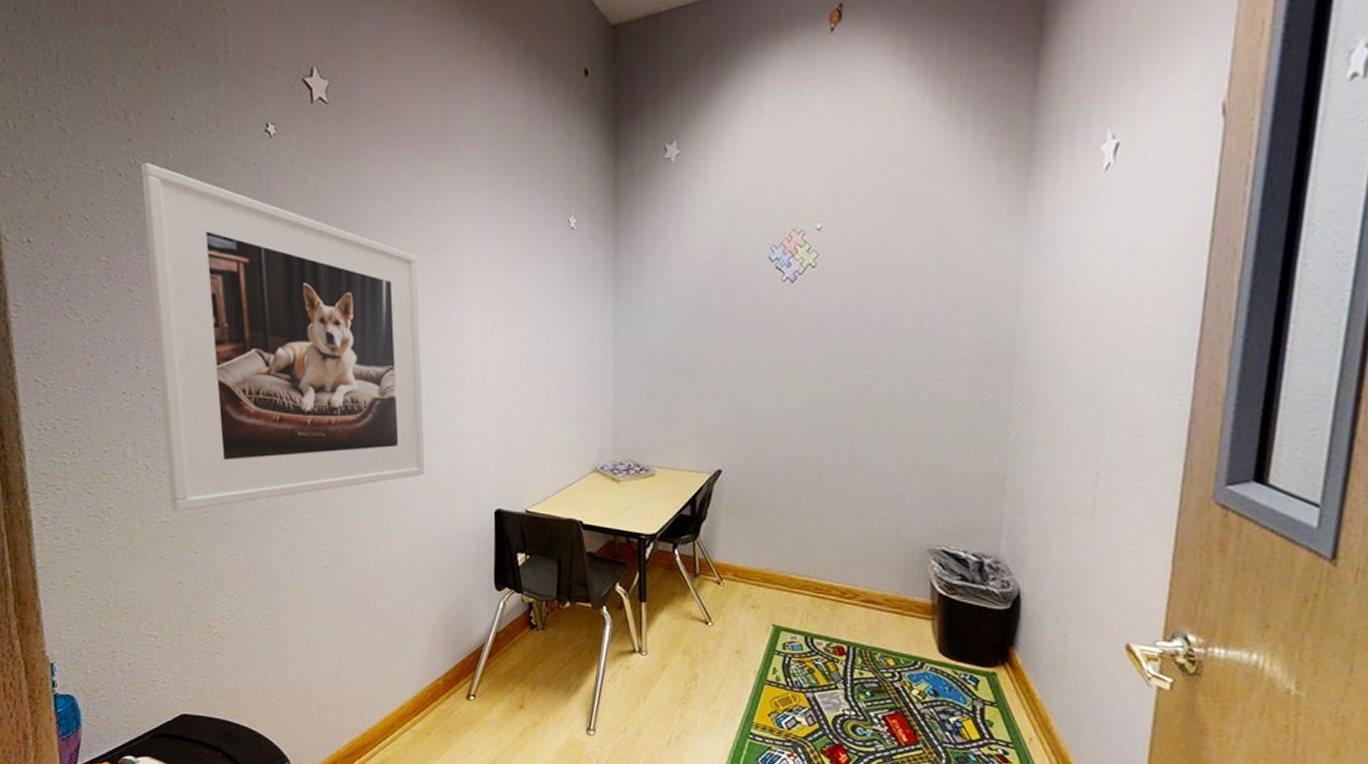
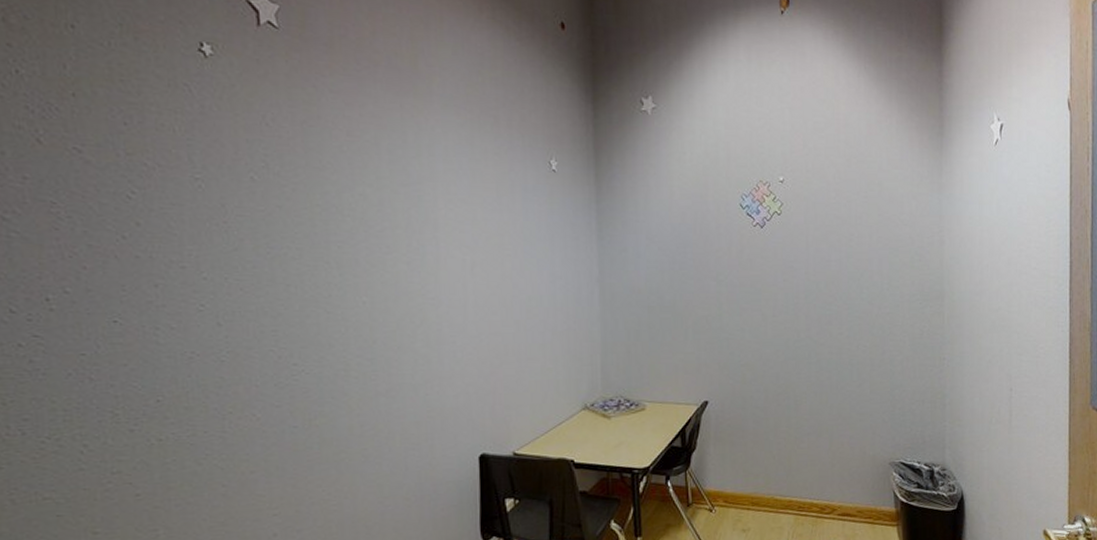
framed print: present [141,163,426,511] -> none [25,73,399,485]

